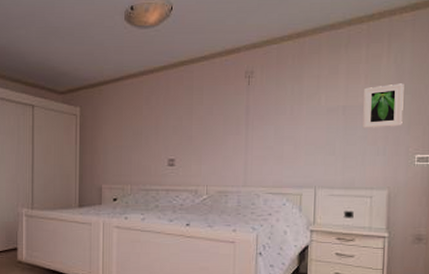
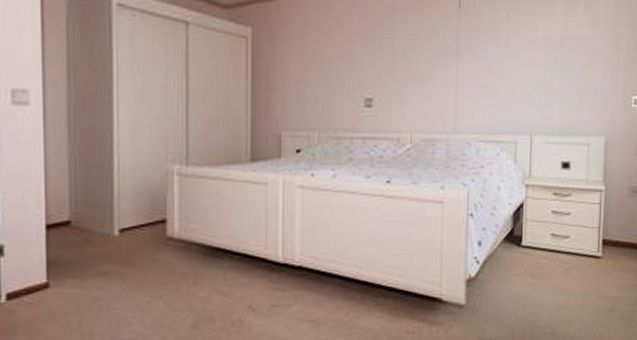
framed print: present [363,83,404,128] -> none [581,13,623,65]

